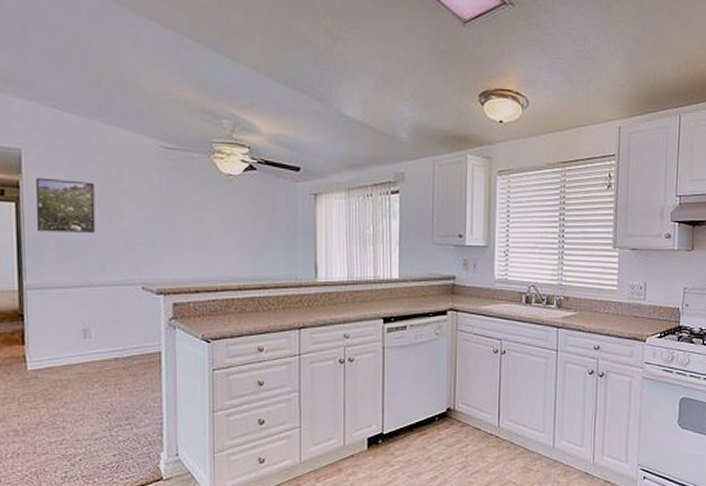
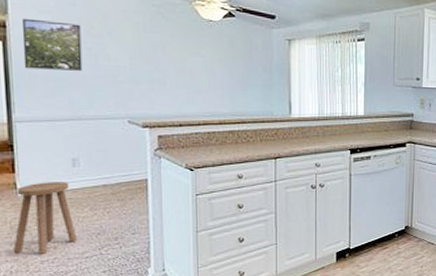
stool: none [20,355,86,434] -> present [13,182,77,254]

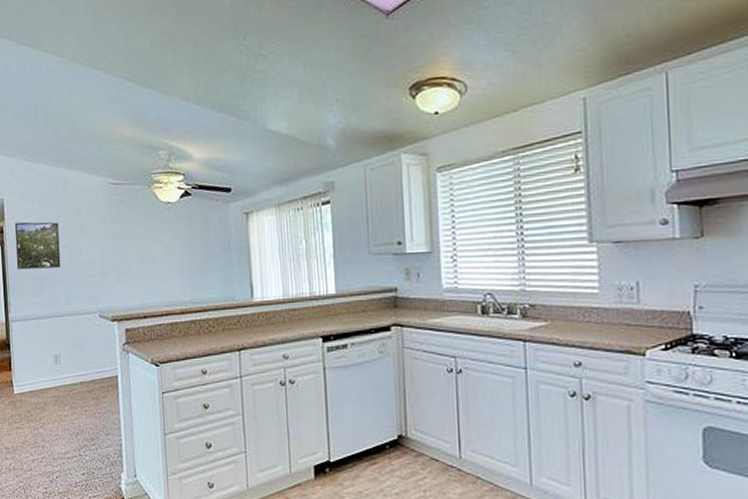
stool: present [13,182,77,254] -> none [11,379,60,453]

